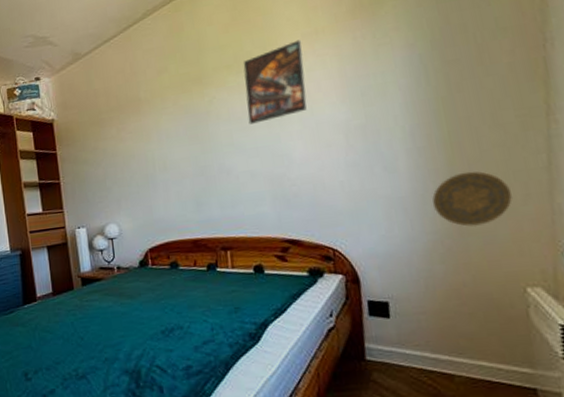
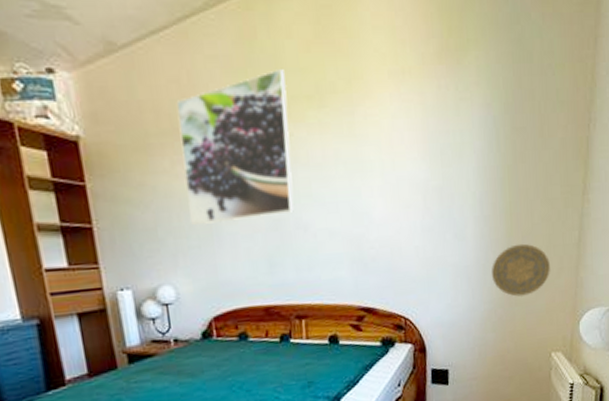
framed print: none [121,49,218,176] -> present [176,69,294,225]
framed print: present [243,40,307,125] -> none [325,78,390,173]

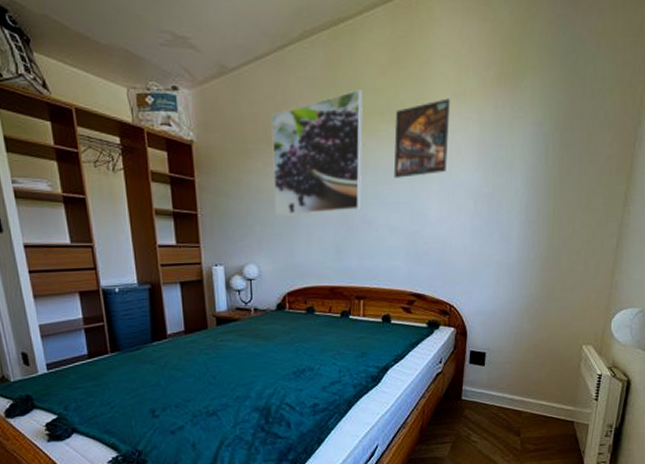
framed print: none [325,78,390,173] -> present [393,98,451,178]
decorative plate: present [492,243,551,298] -> none [532,247,588,295]

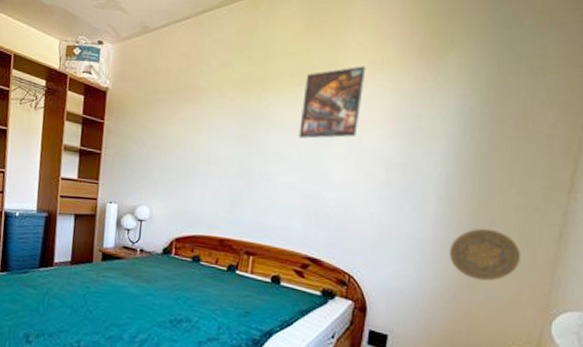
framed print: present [271,90,364,216] -> none [174,53,275,166]
decorative plate: none [532,247,588,295] -> present [450,228,522,282]

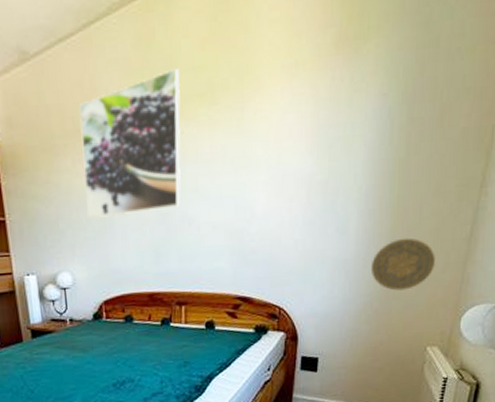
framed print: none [174,53,275,166] -> present [79,69,181,218]
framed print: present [298,66,367,139] -> none [216,72,281,169]

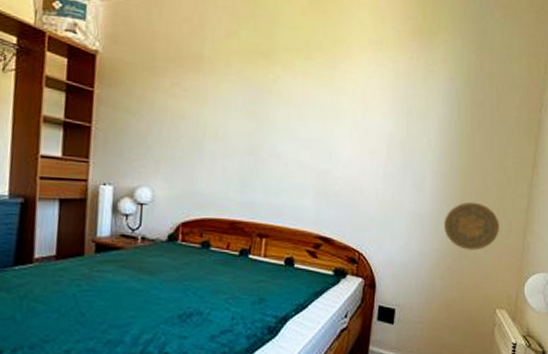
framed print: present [79,69,181,218] -> none [178,24,281,143]

